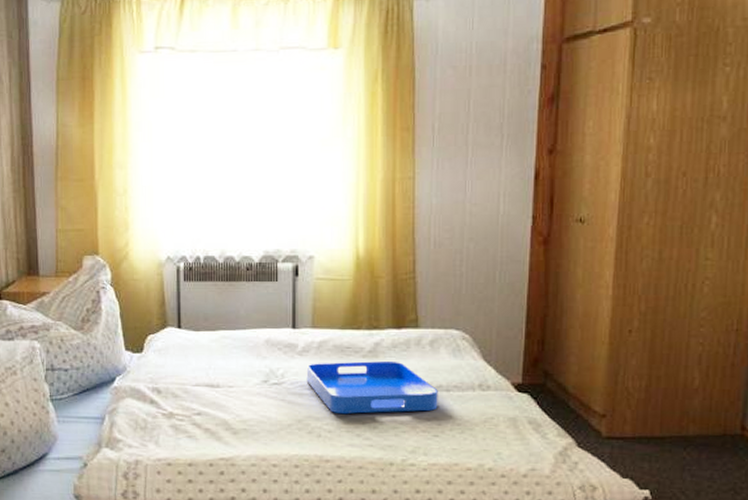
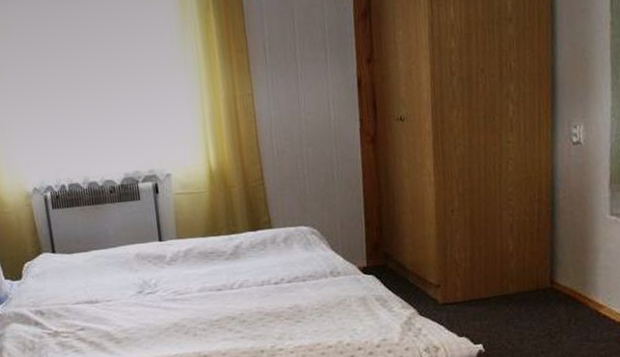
serving tray: present [306,360,438,415] -> none [176,260,297,313]

